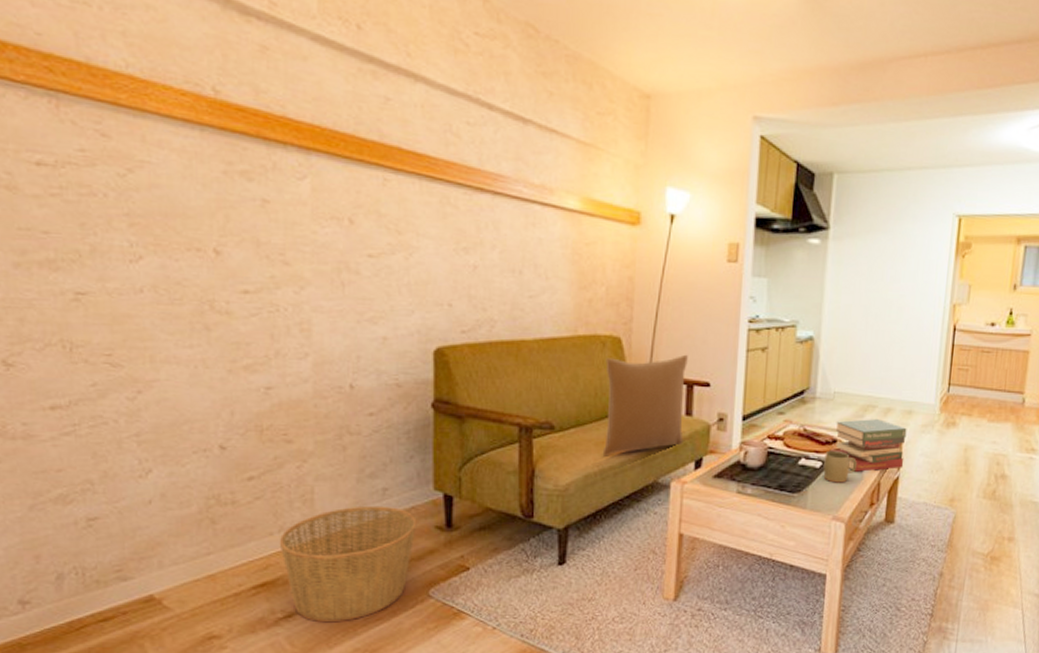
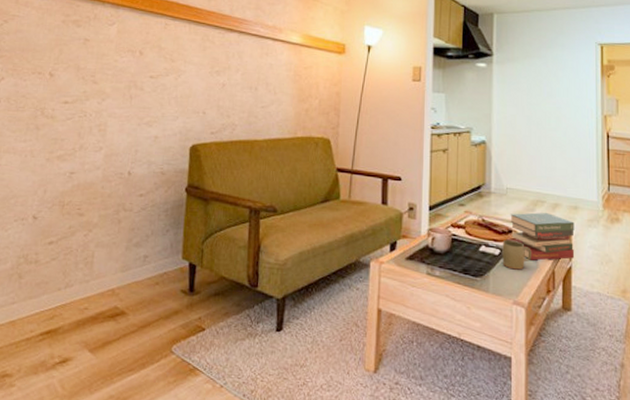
basket: present [279,505,417,623] -> none [64,269,167,371]
pillow: present [602,354,688,457] -> none [314,153,383,237]

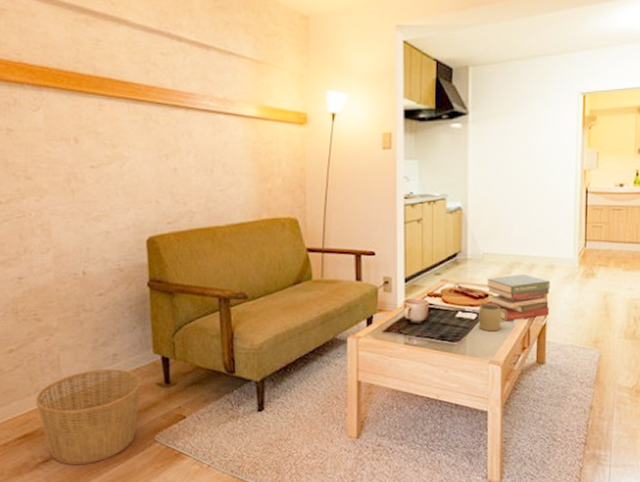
basket: none [64,269,167,371] -> present [35,368,142,466]

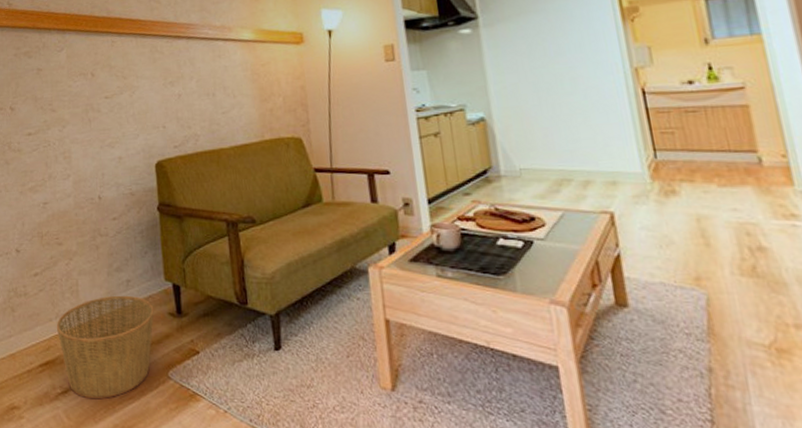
mug: present [479,303,507,332] -> none [524,228,565,263]
books: present [482,274,550,321] -> none [529,193,623,250]

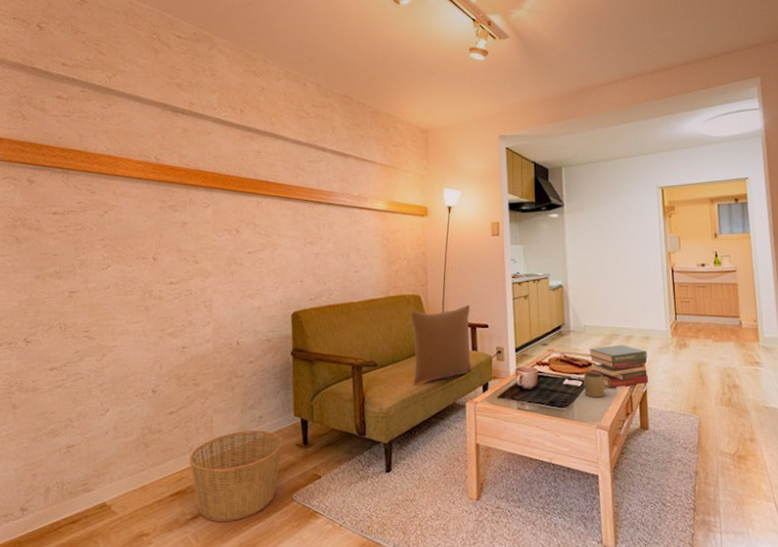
pillow: none [291,146,374,245] -> present [410,304,473,385]
mug: none [524,228,565,263] -> present [583,371,610,398]
books: none [529,193,623,250] -> present [587,345,649,388]

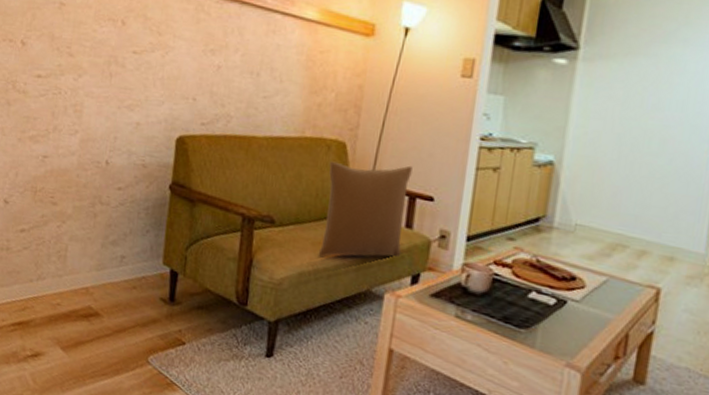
basket: present [189,429,283,523] -> none [36,268,146,371]
mug: present [583,371,610,398] -> none [557,287,600,327]
books: present [587,345,649,388] -> none [566,256,667,322]

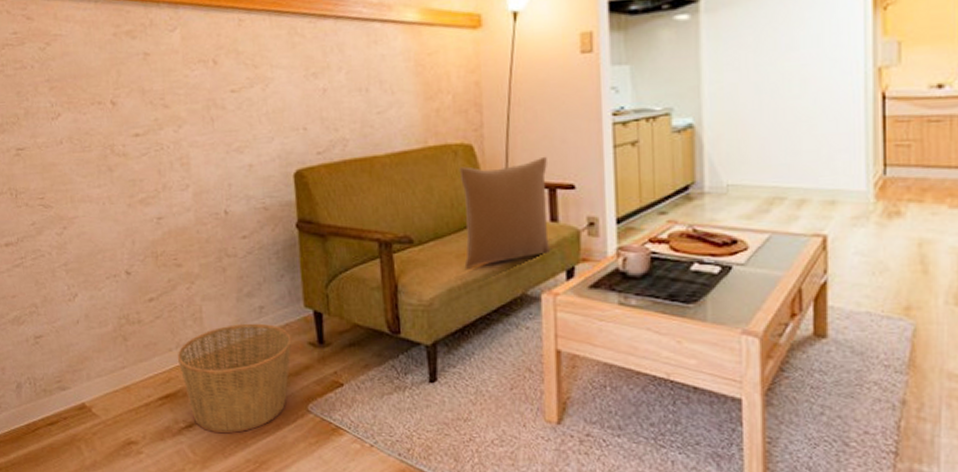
basket: none [36,268,146,371] -> present [177,323,292,434]

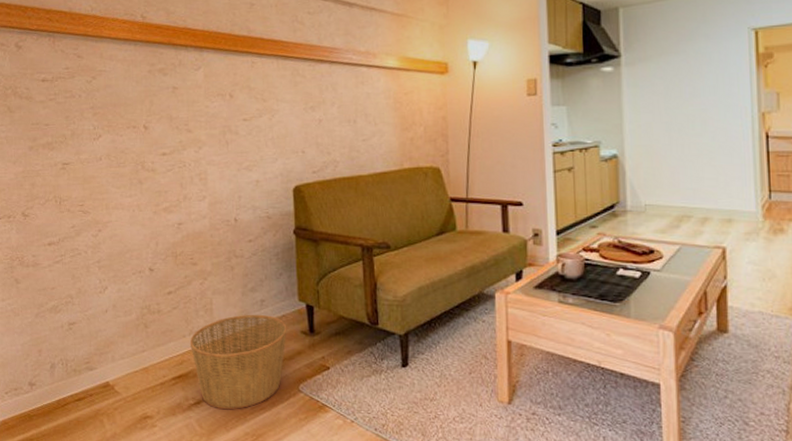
pillow: present [459,156,551,269] -> none [428,178,503,271]

